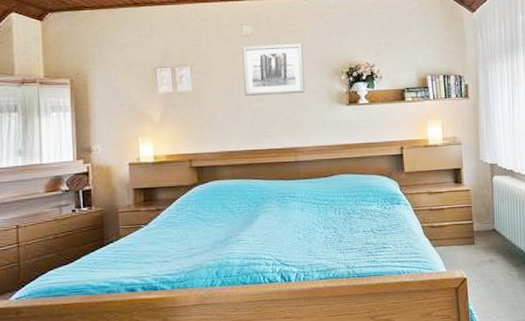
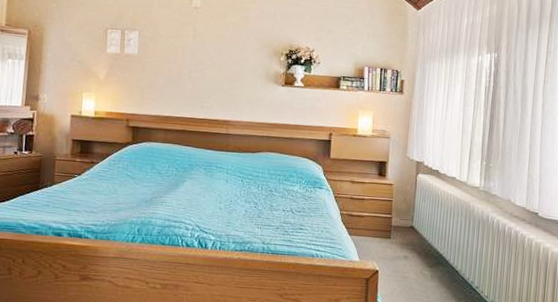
wall art: present [241,43,305,97] -> none [186,17,247,69]

